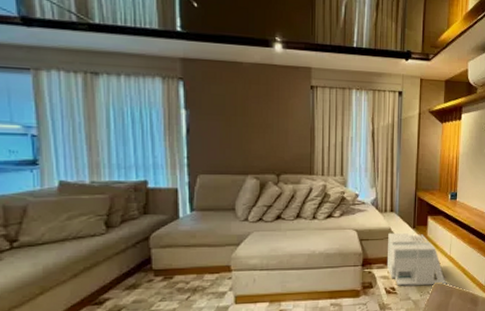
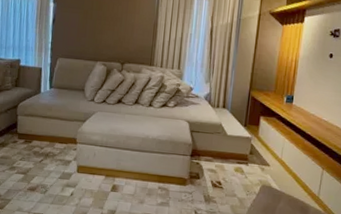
architectural model: present [387,232,447,286] -> none [215,128,276,188]

